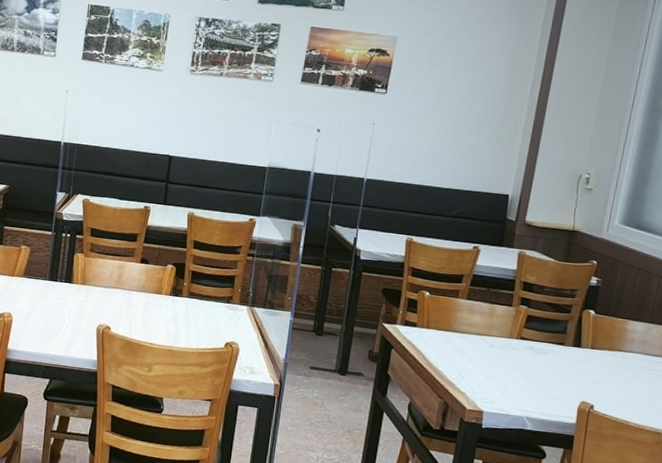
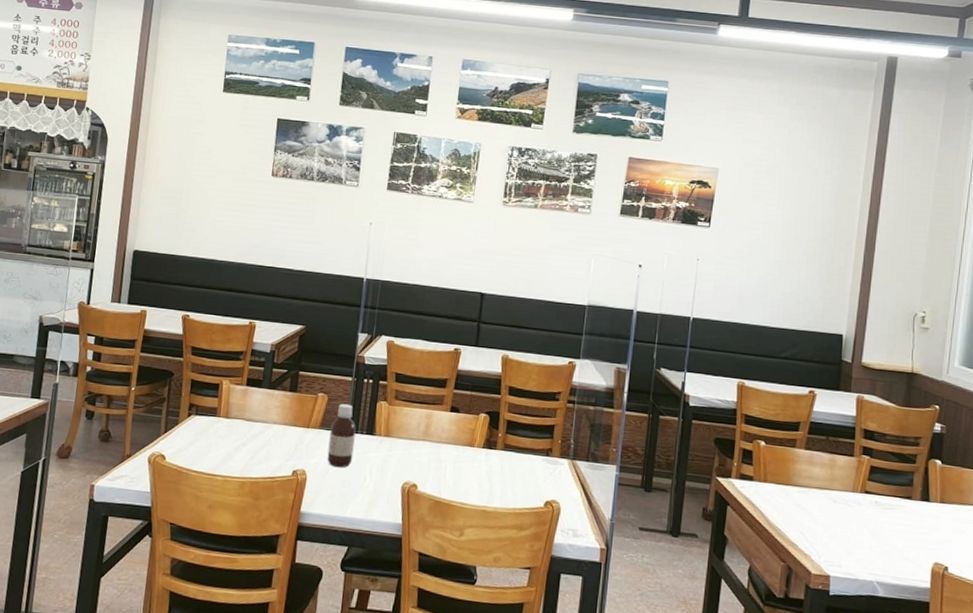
bottle: none [30,255,56,312] -> present [327,403,356,468]

